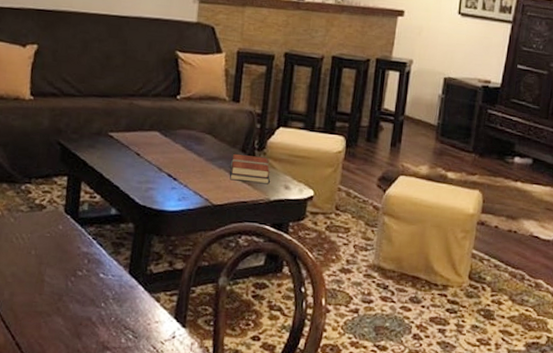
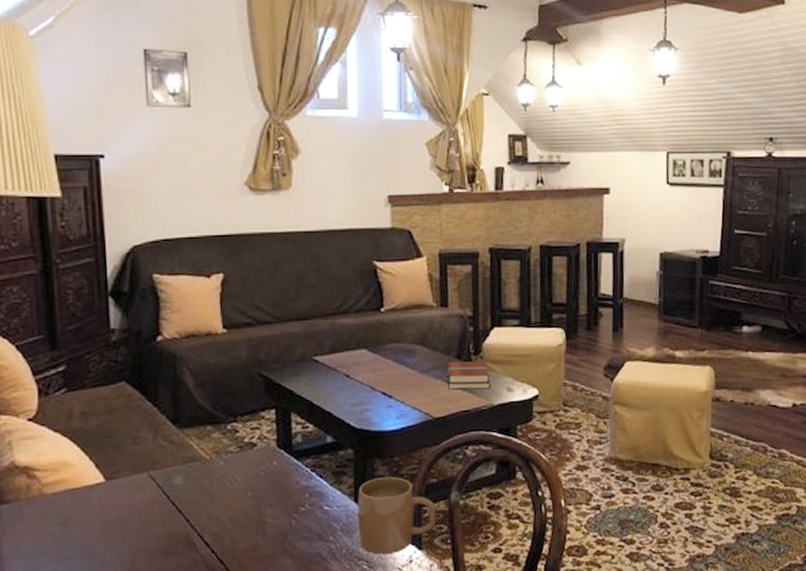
mug: none [128,253,204,327] -> present [357,476,436,554]

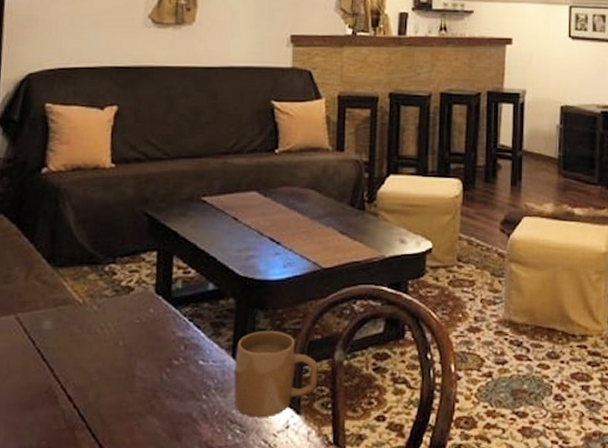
books: present [446,361,491,390] -> none [338,208,383,240]

